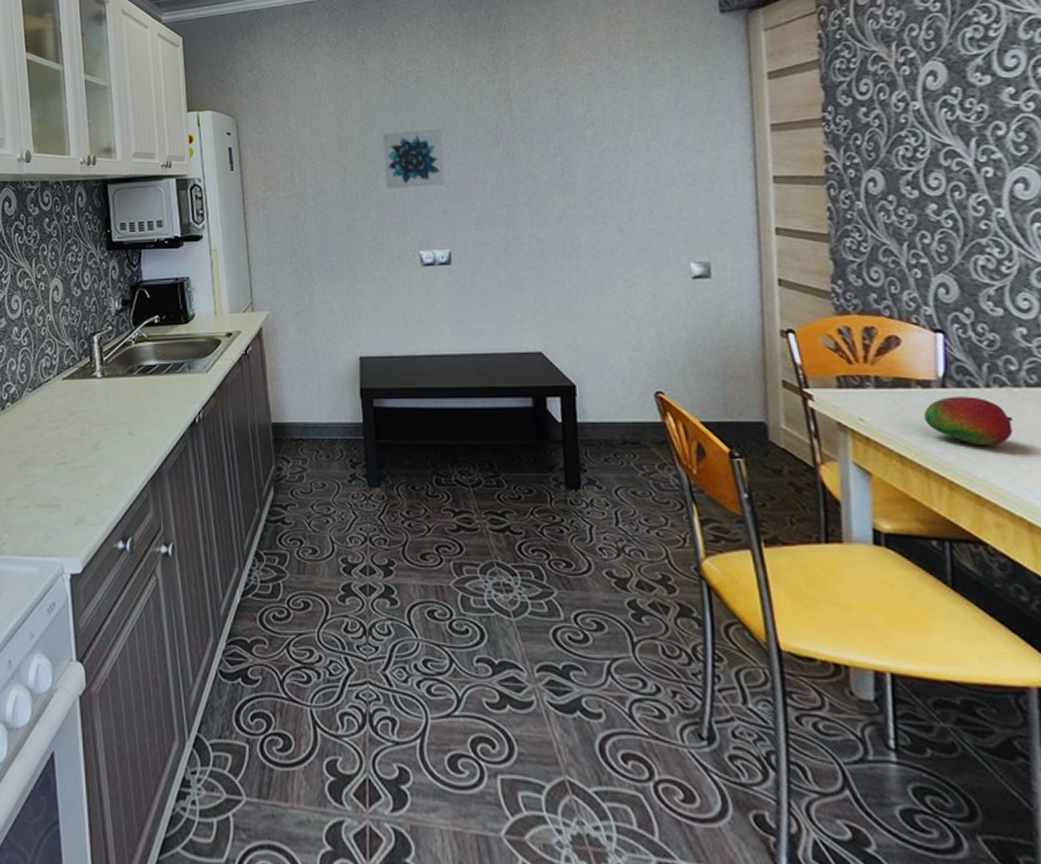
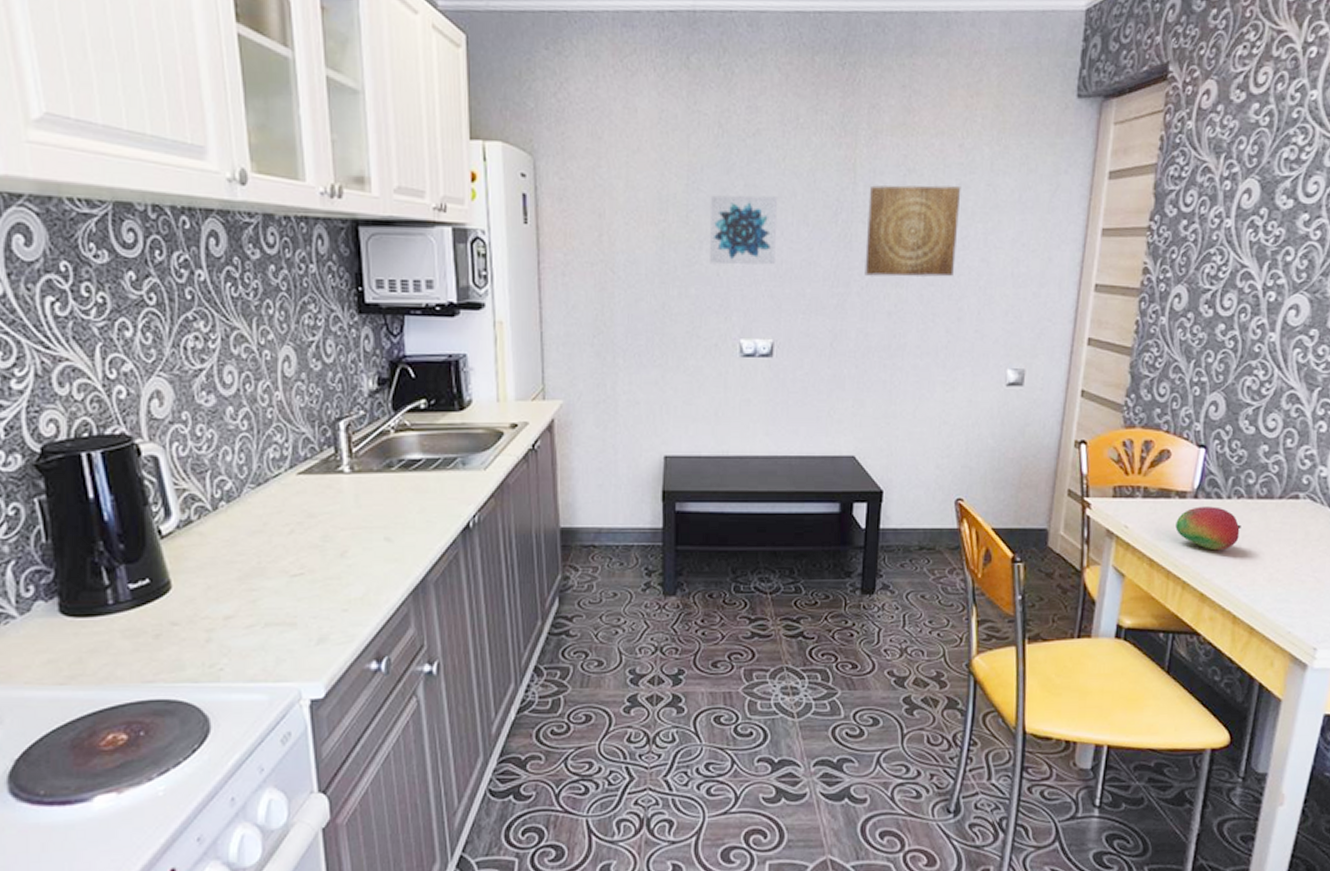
wall art: none [525,102,619,187] -> present [865,185,961,278]

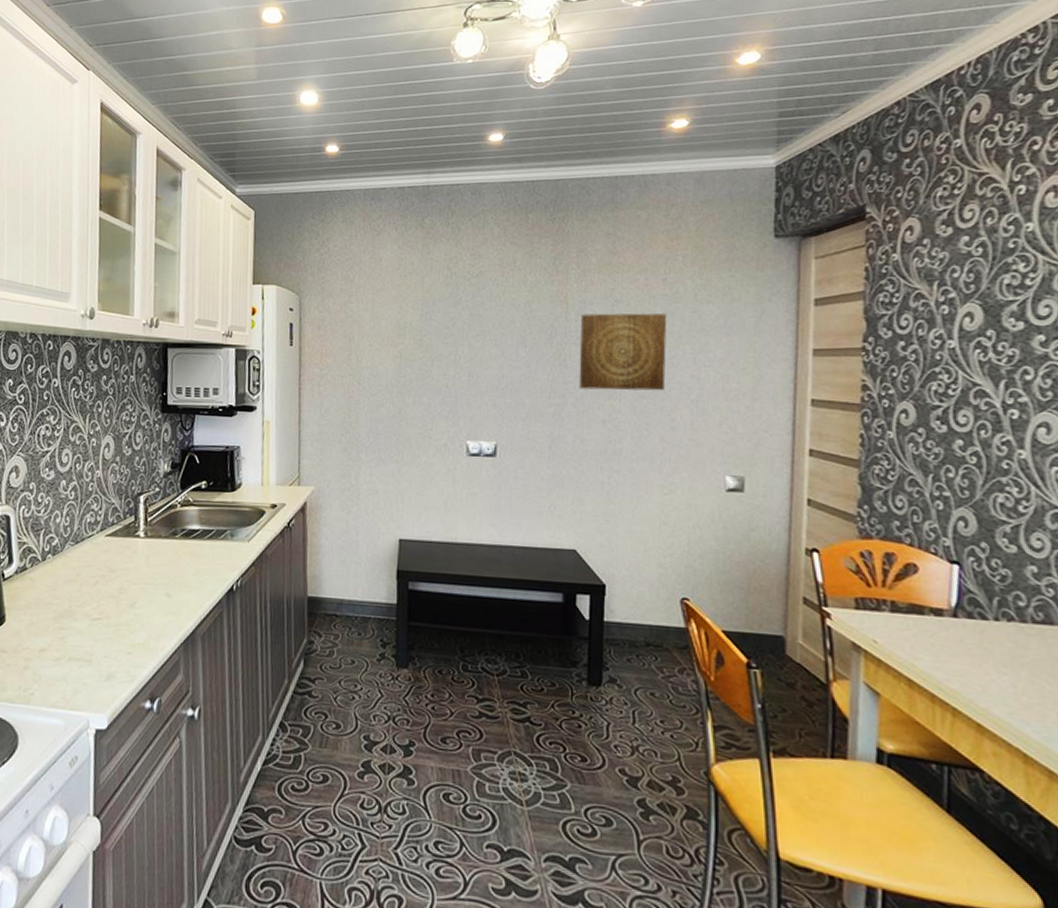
wall art: present [710,195,778,265] -> none [440,322,499,379]
fruit: present [1175,506,1241,551] -> none [934,626,1017,678]

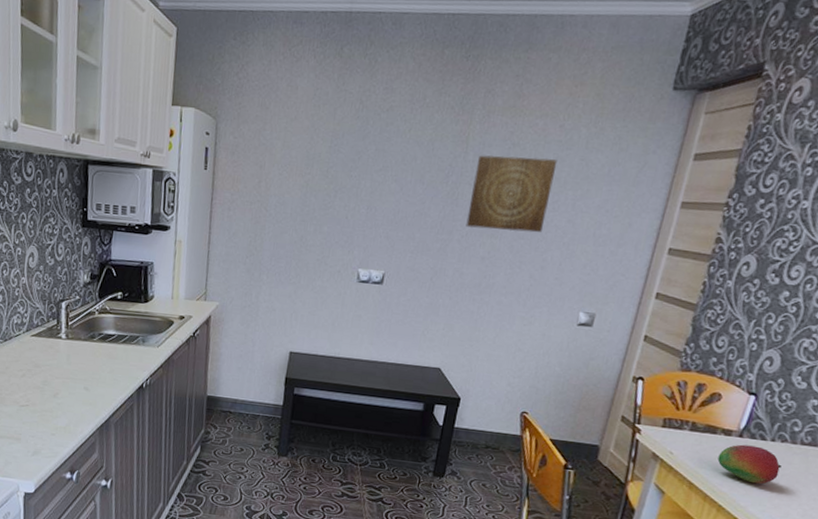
fruit: none [934,626,1017,678] -> present [717,444,782,485]

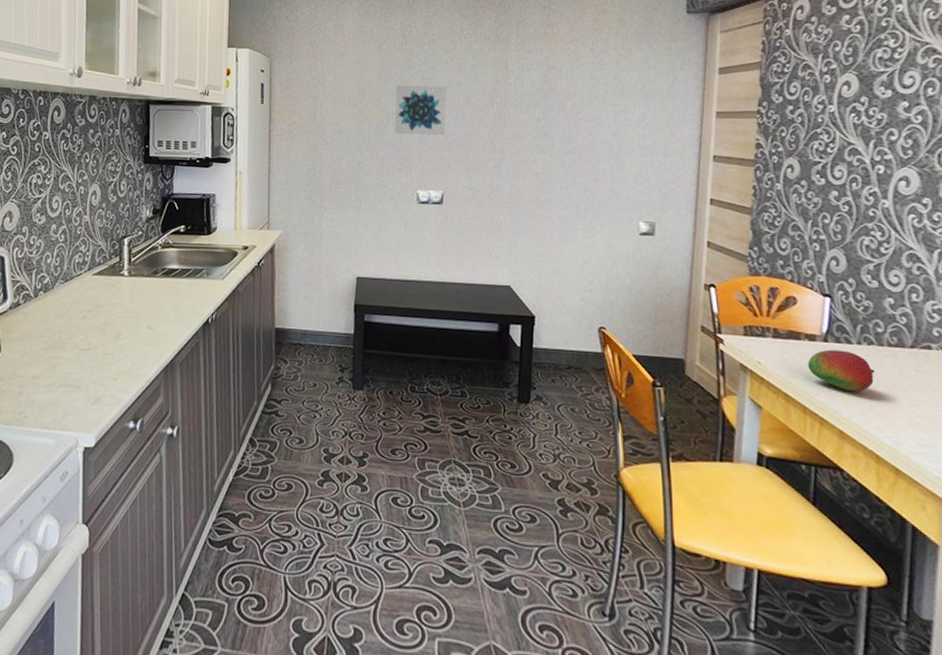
wall art: none [341,156,402,213] -> present [395,85,447,136]
wall art: present [466,155,558,233] -> none [516,78,593,147]

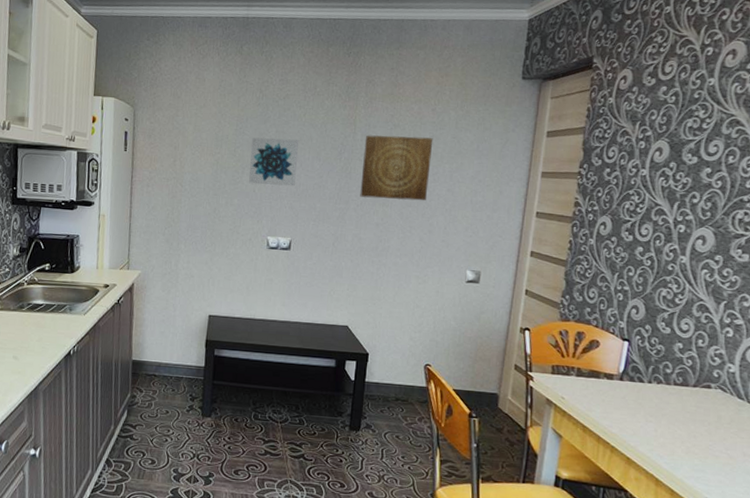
wall art: none [516,78,593,147] -> present [360,135,433,201]
fruit: present [808,349,875,392] -> none [604,387,661,424]

